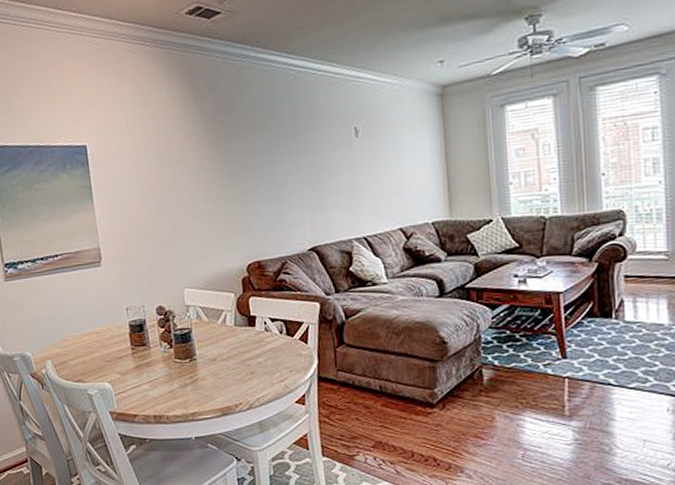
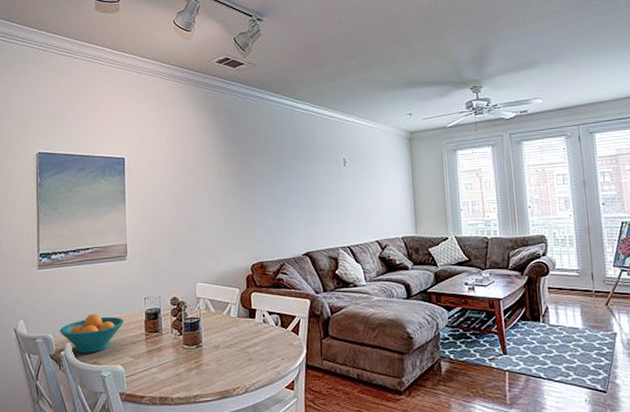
fruit bowl: none [36,327,107,371] -> present [59,313,125,353]

